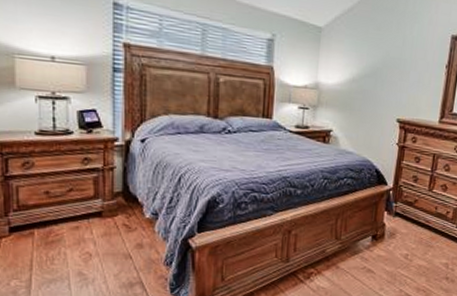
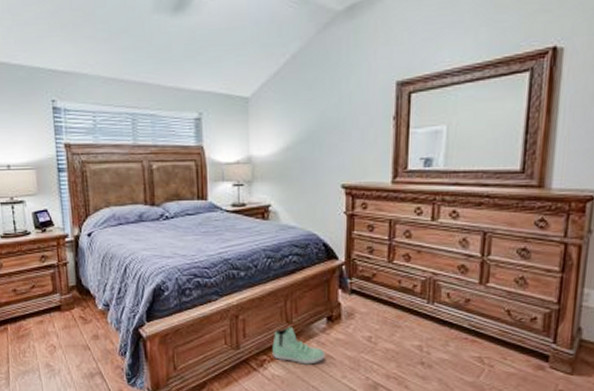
sneaker: none [319,243,367,278] -> present [272,327,325,365]

